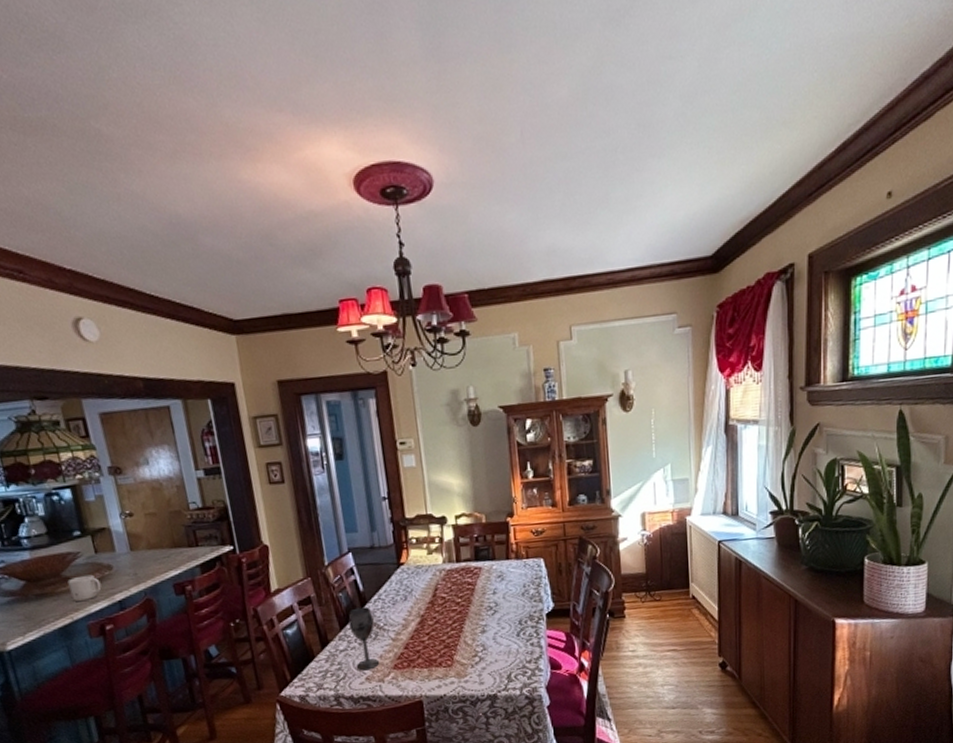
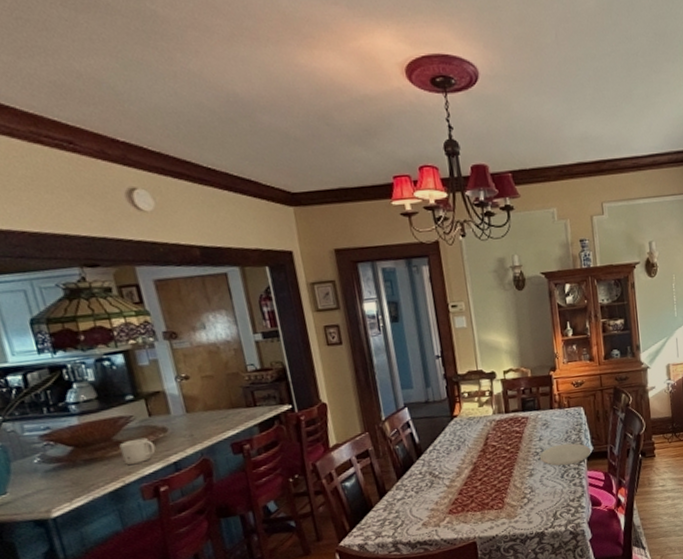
wine glass: present [348,607,380,671] -> none [405,457,436,518]
plate: none [493,598,552,623] -> present [539,443,592,466]

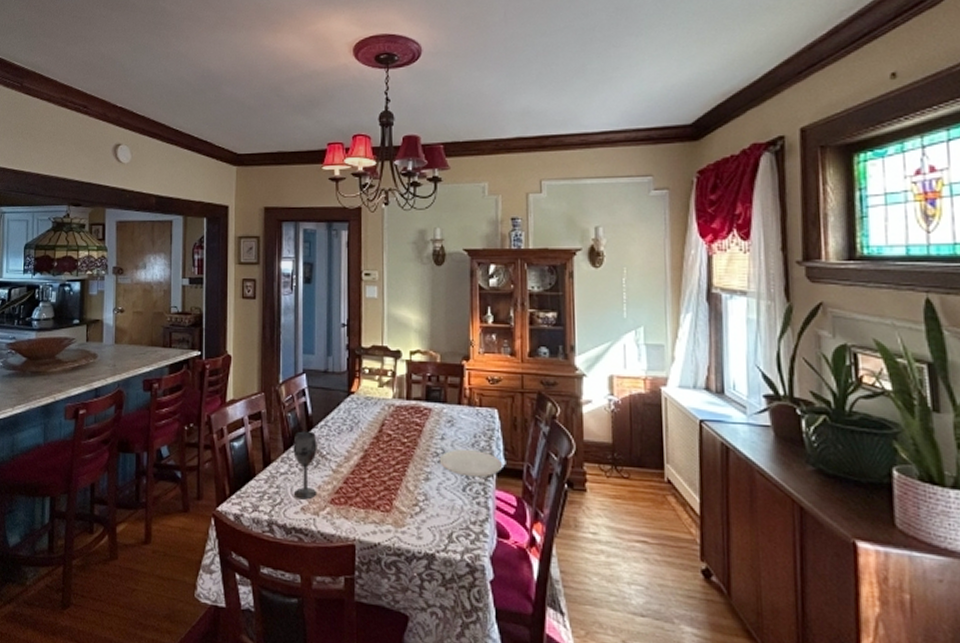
mug: present [119,437,156,465] -> none [59,360,84,384]
wine glass: none [405,457,436,518] -> present [293,431,317,500]

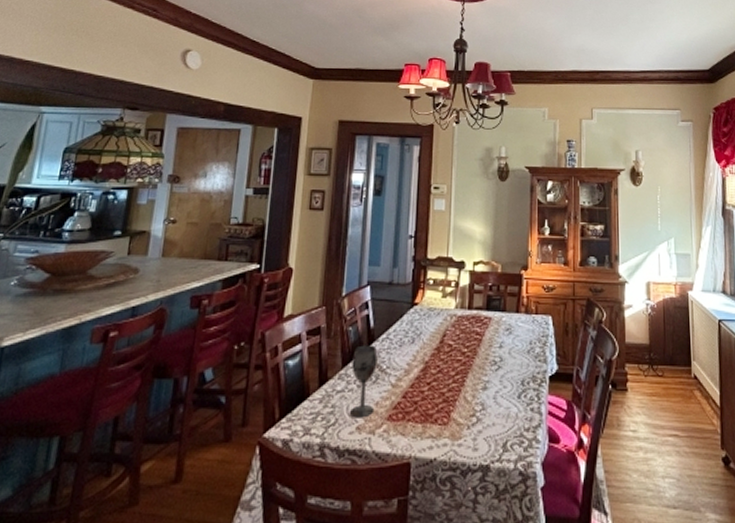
plate: present [439,449,503,478] -> none [497,356,555,384]

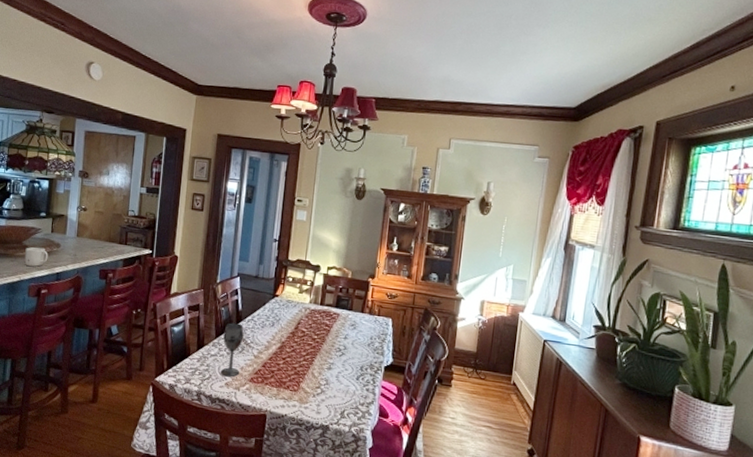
mug: none [88,275,122,303] -> present [24,246,48,267]

